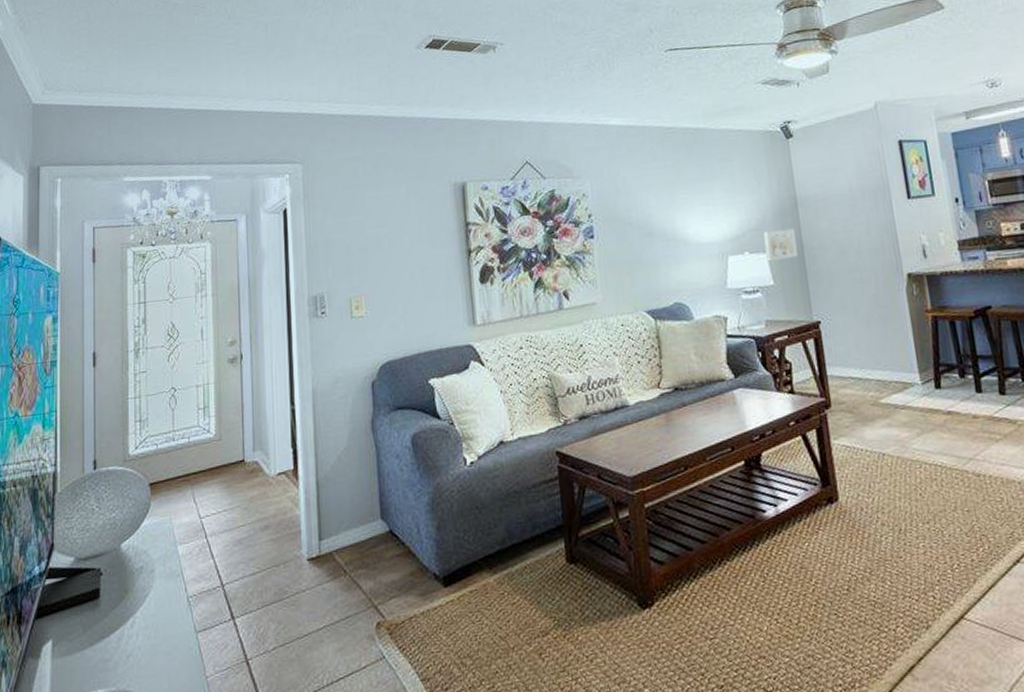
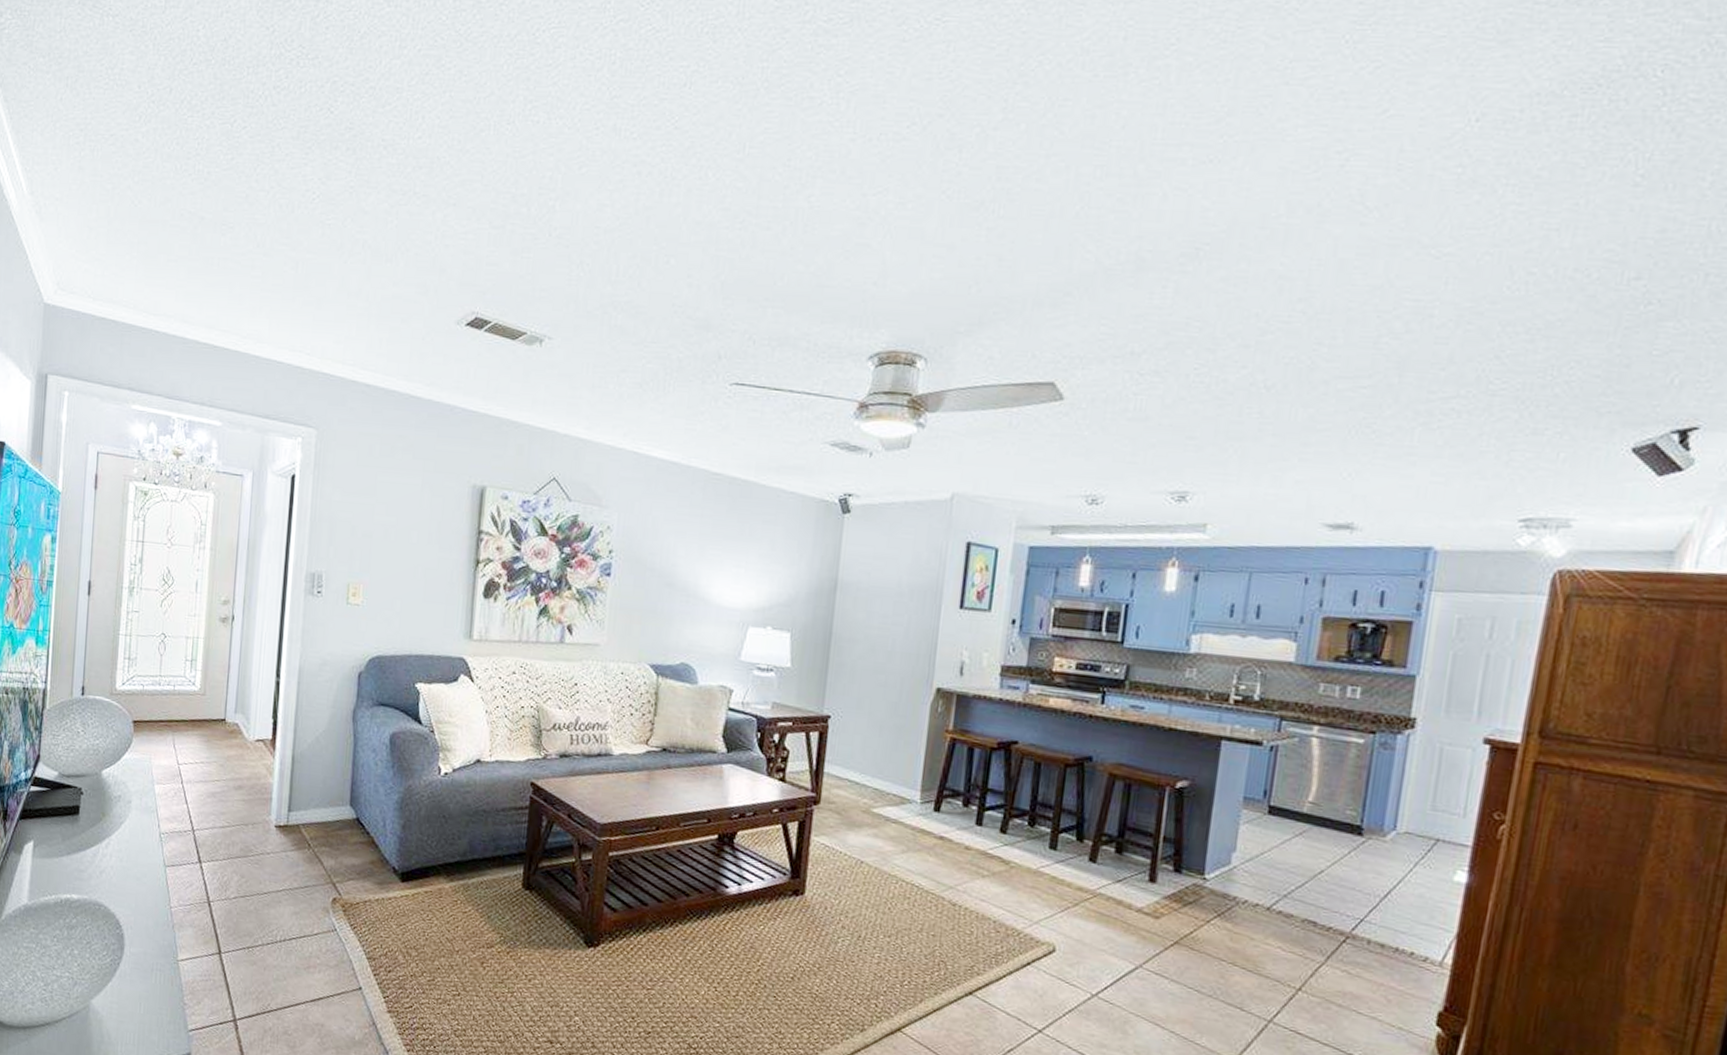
wall art: present [763,228,798,262] -> none [789,609,828,644]

